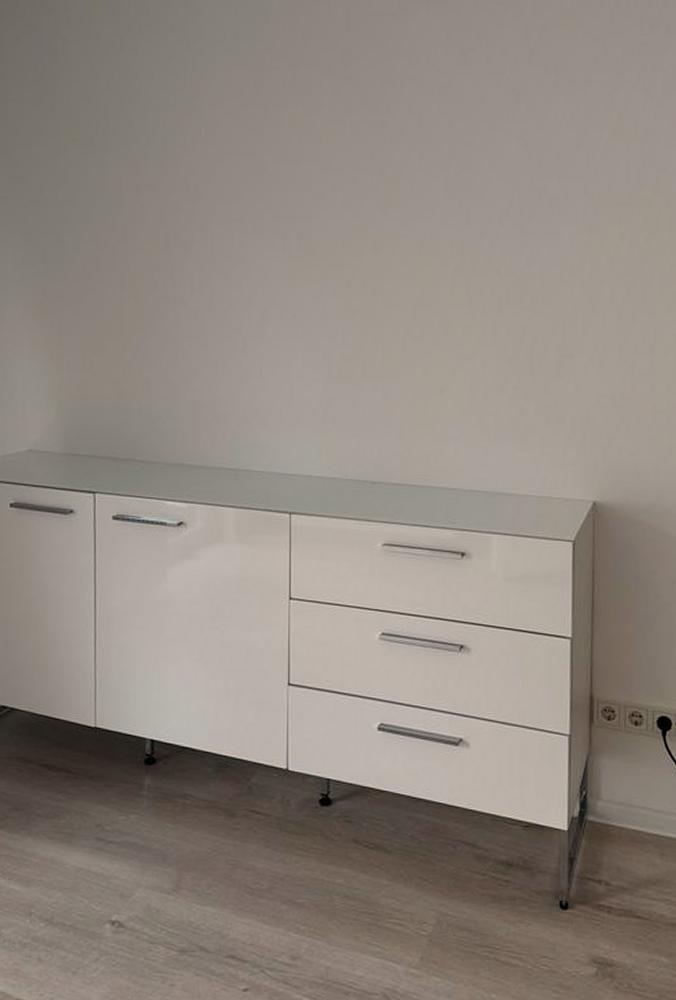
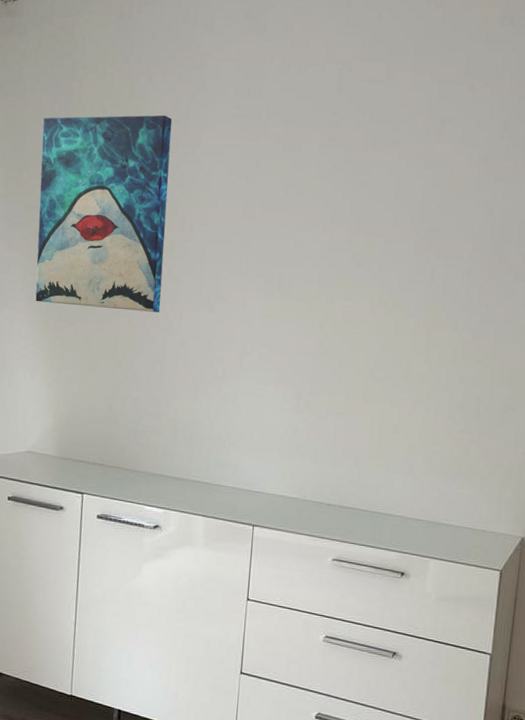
wall art: none [26,68,169,283] -> present [35,115,173,313]

